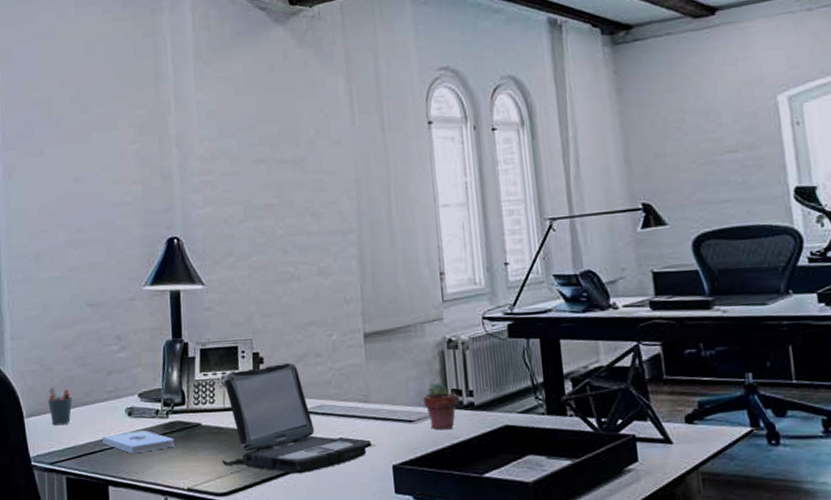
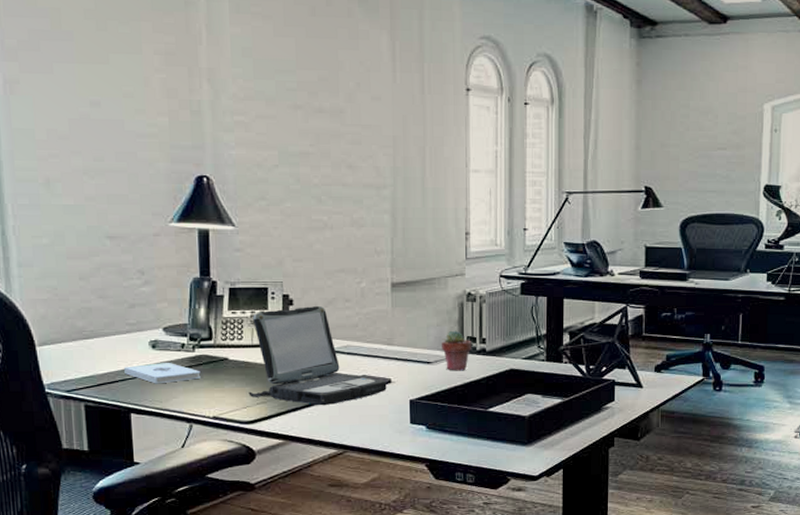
pen holder: present [47,387,73,426] -> none [62,317,91,355]

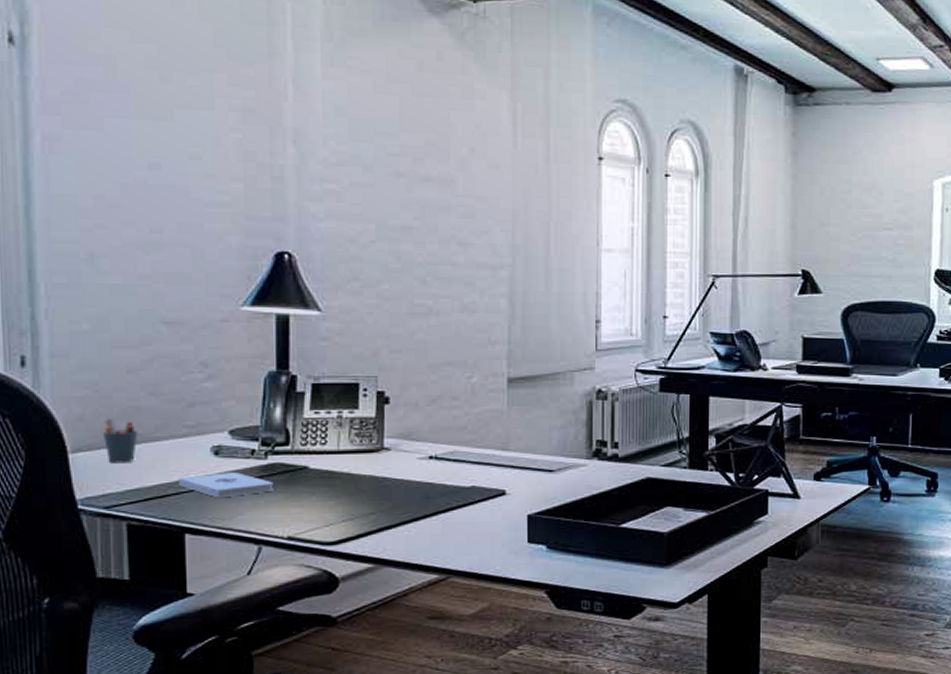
pen holder: none [62,317,91,355] -> present [102,417,138,464]
laptop: present [248,305,387,406] -> none [332,404,500,523]
potted succulent: present [441,330,471,371] -> none [565,433,601,481]

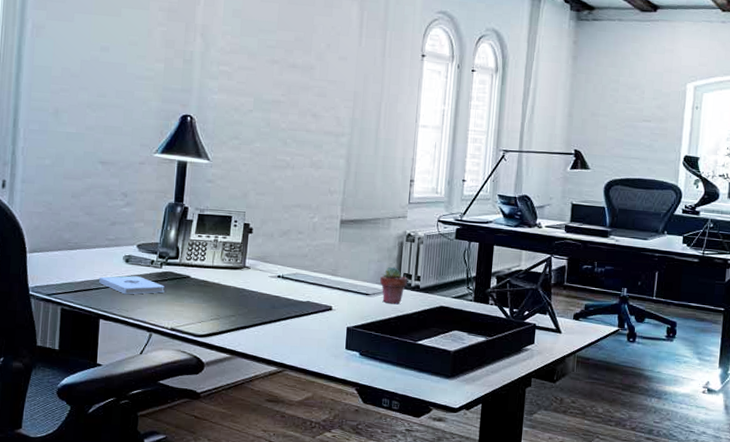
pen holder: present [102,417,138,464] -> none [51,229,75,263]
potted succulent: none [565,433,601,481] -> present [379,267,407,305]

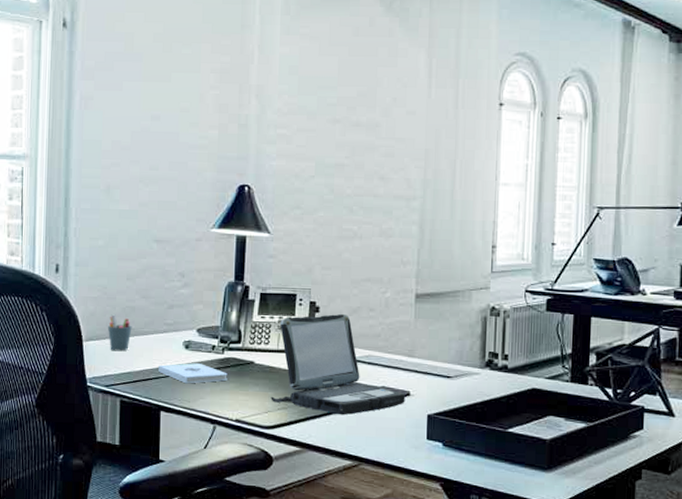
pen holder: none [51,229,75,263] -> present [107,314,132,352]
laptop: none [204,235,328,327] -> present [271,313,405,416]
potted succulent: present [379,267,407,305] -> none [462,345,493,388]

